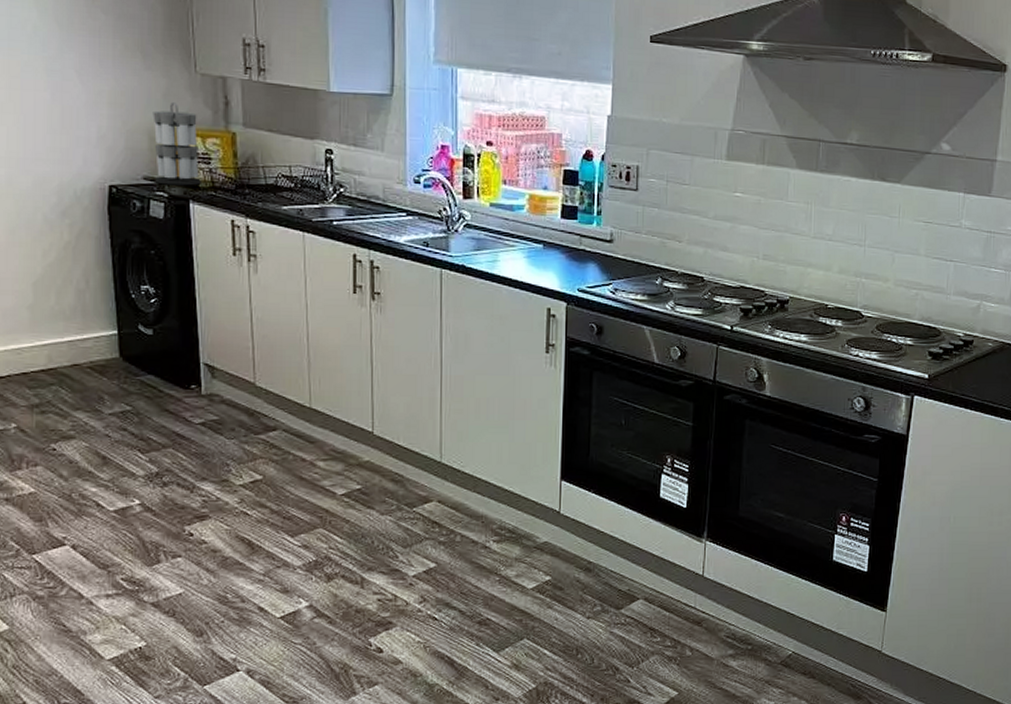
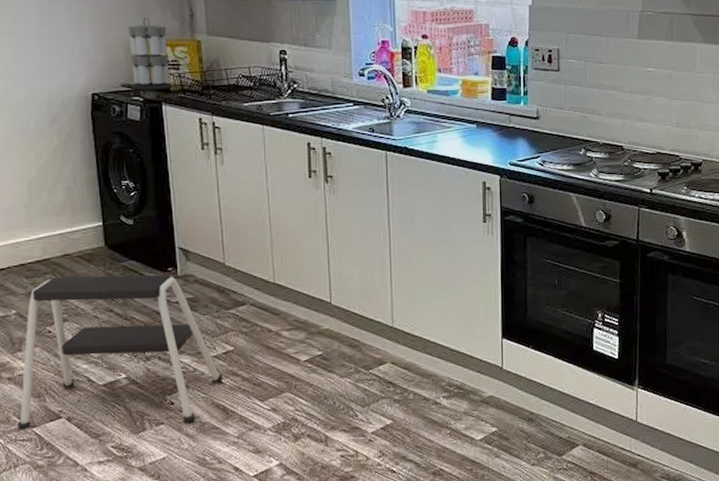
step stool: none [16,389,250,557] -> present [18,275,223,430]

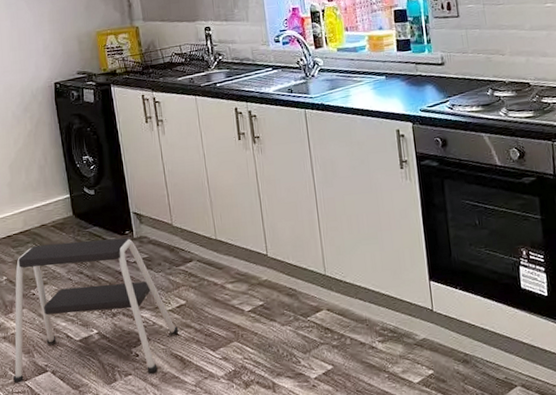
spice rack: present [128,16,172,90] -> none [79,11,118,76]

